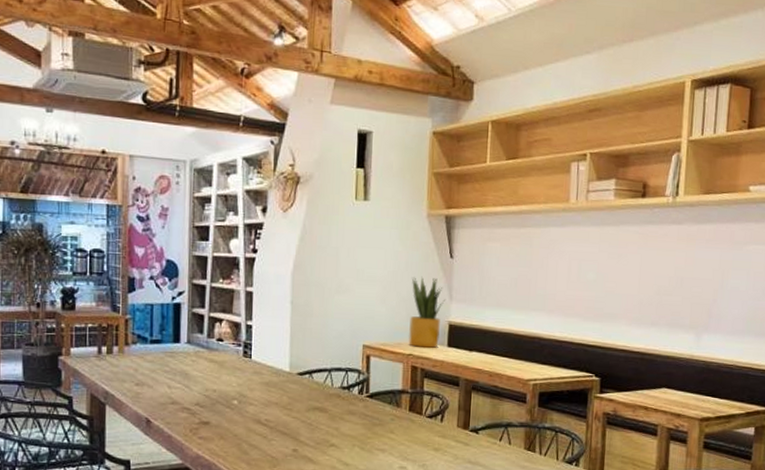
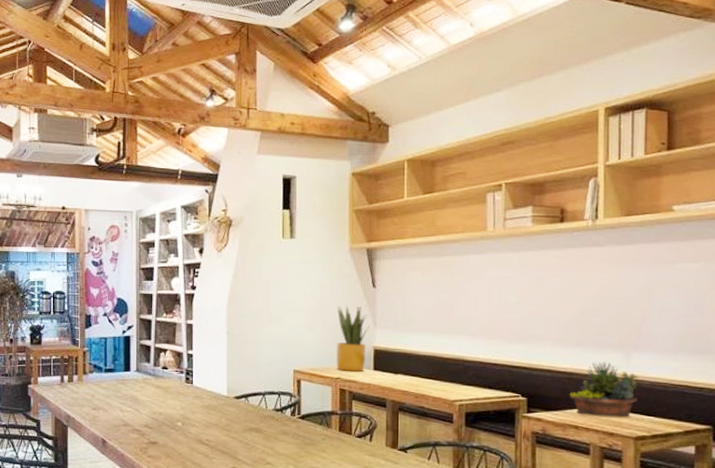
succulent planter: none [641,342,708,399] -> present [569,361,639,418]

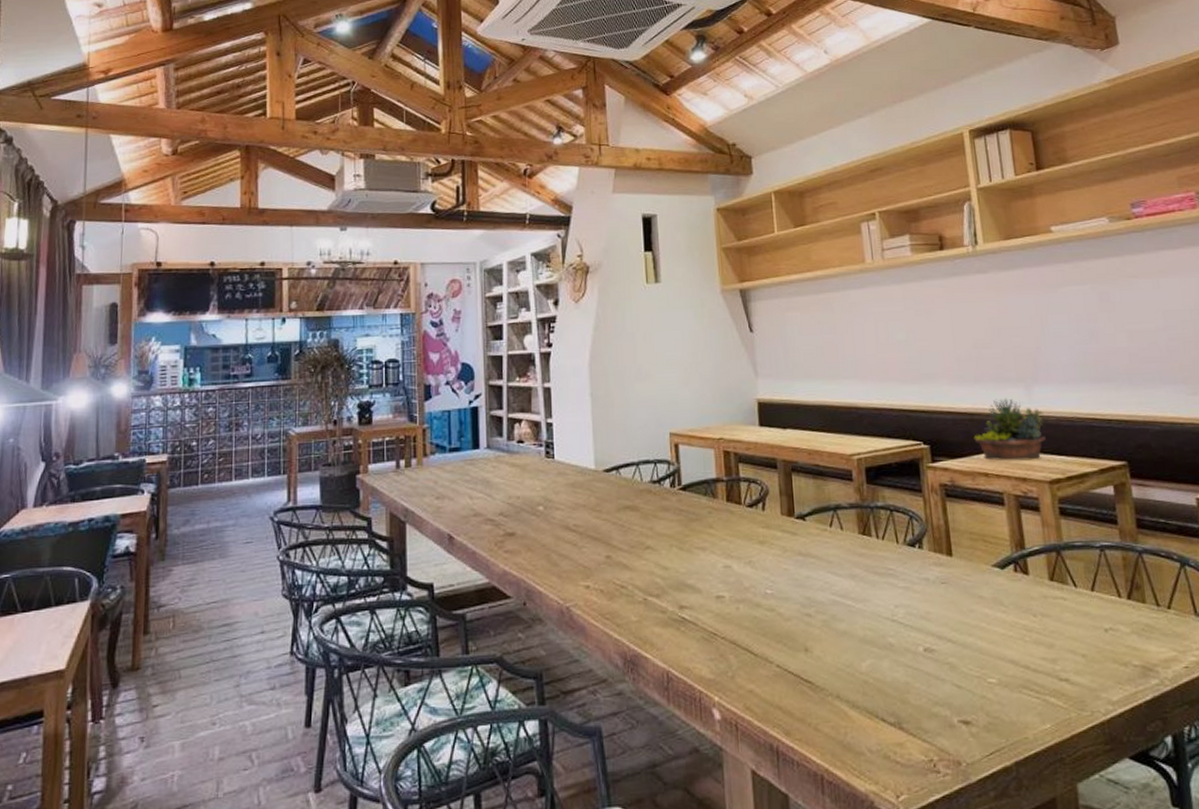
planter: present [336,305,371,373] -> none [713,354,752,431]

